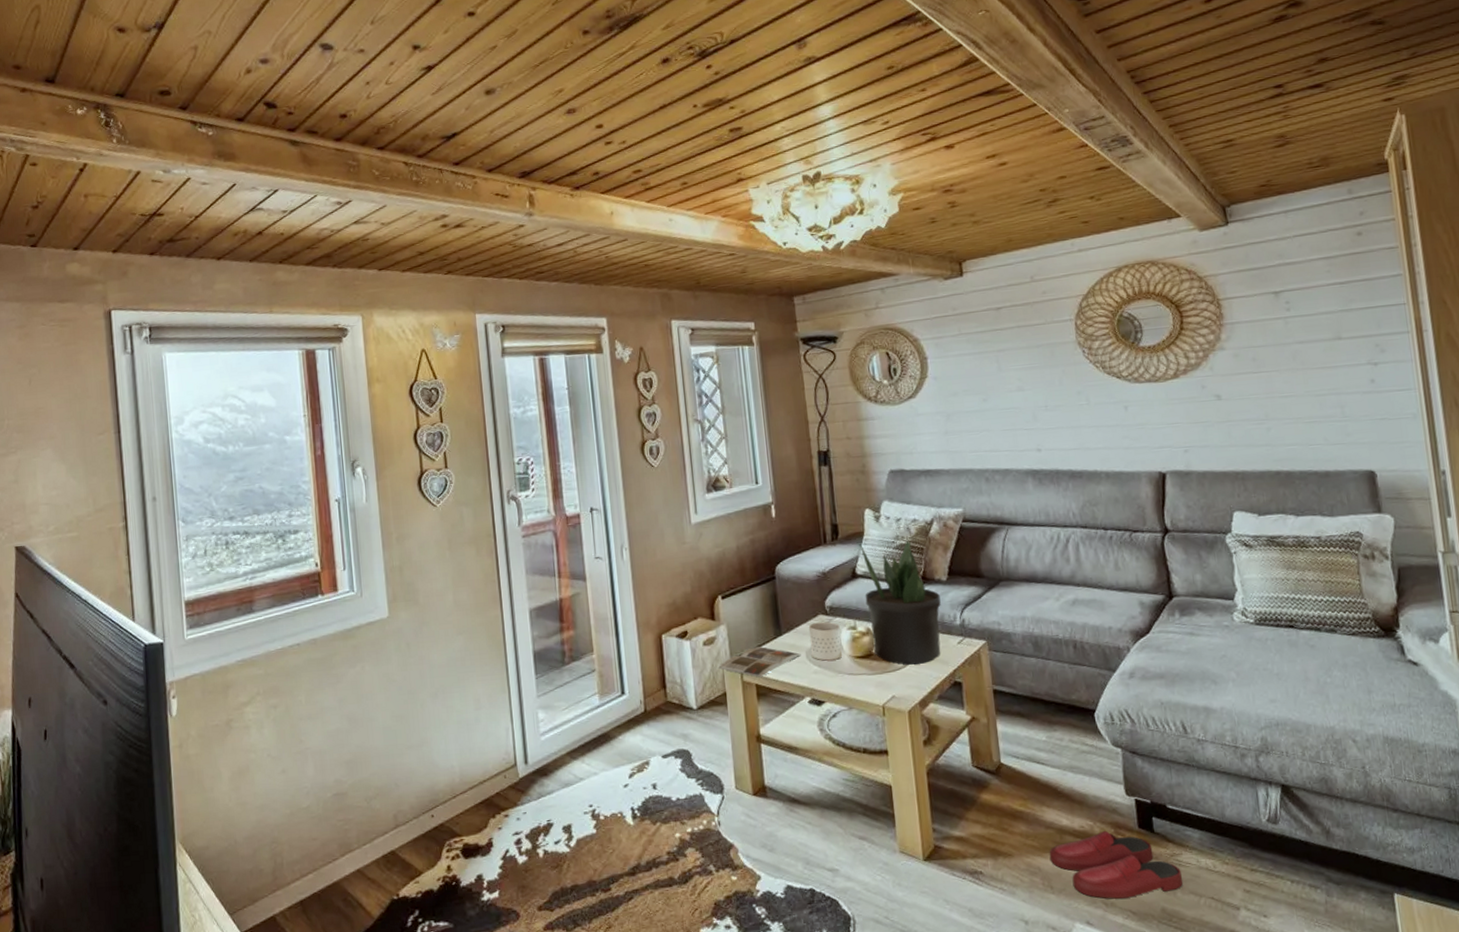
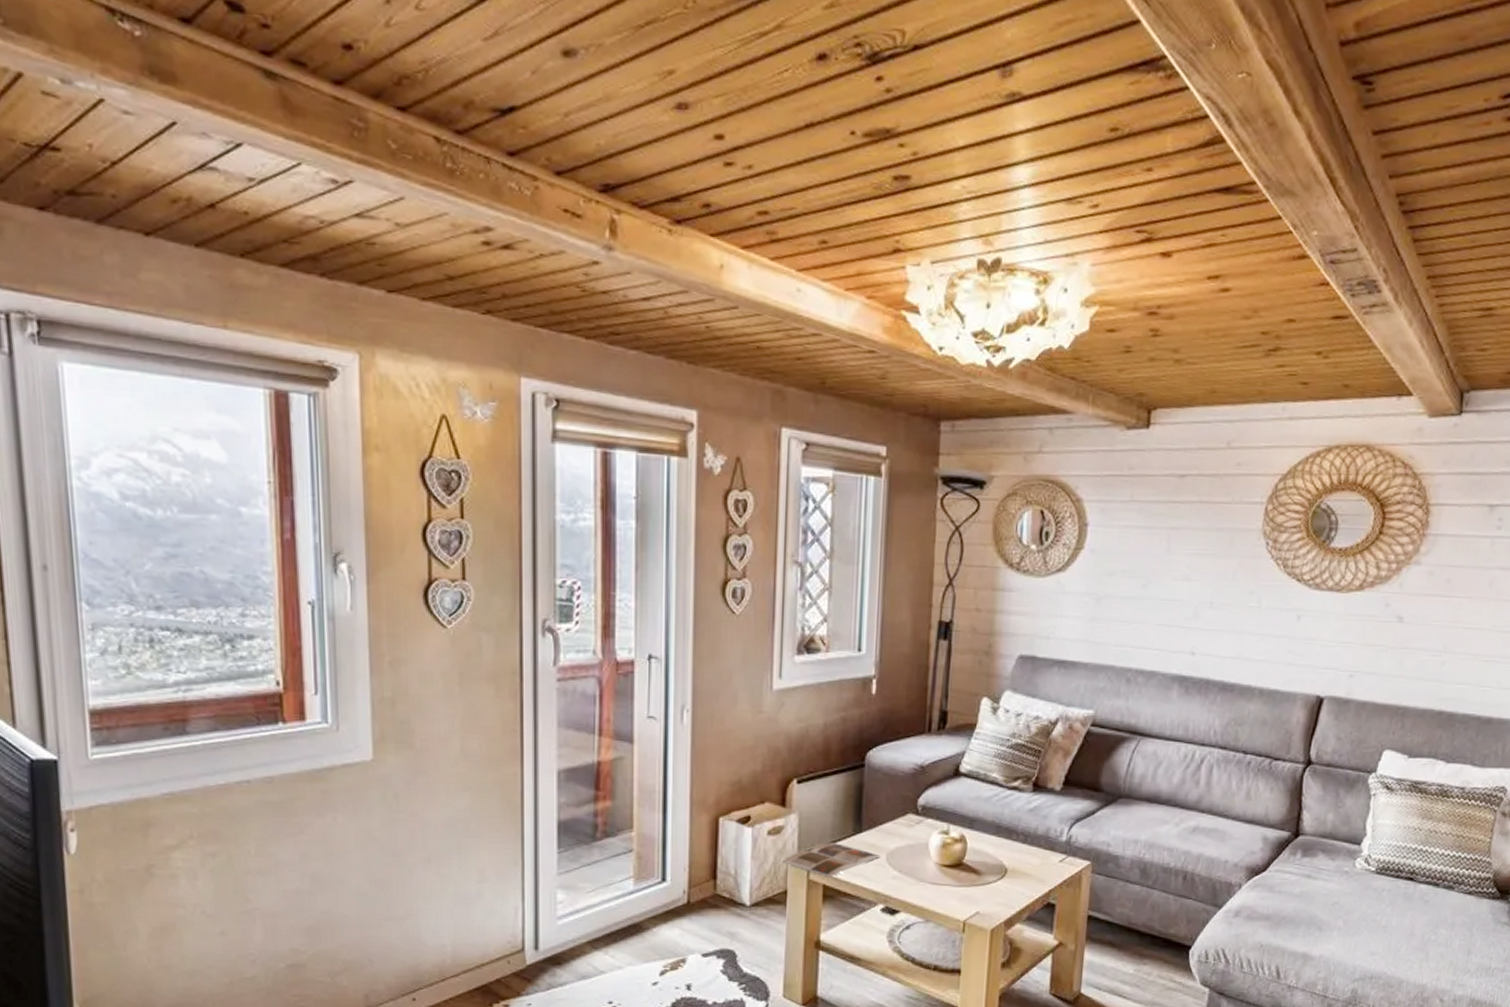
mug: present [808,621,842,661] -> none [892,822,931,866]
planter: present [859,540,941,665] -> none [964,738,1050,880]

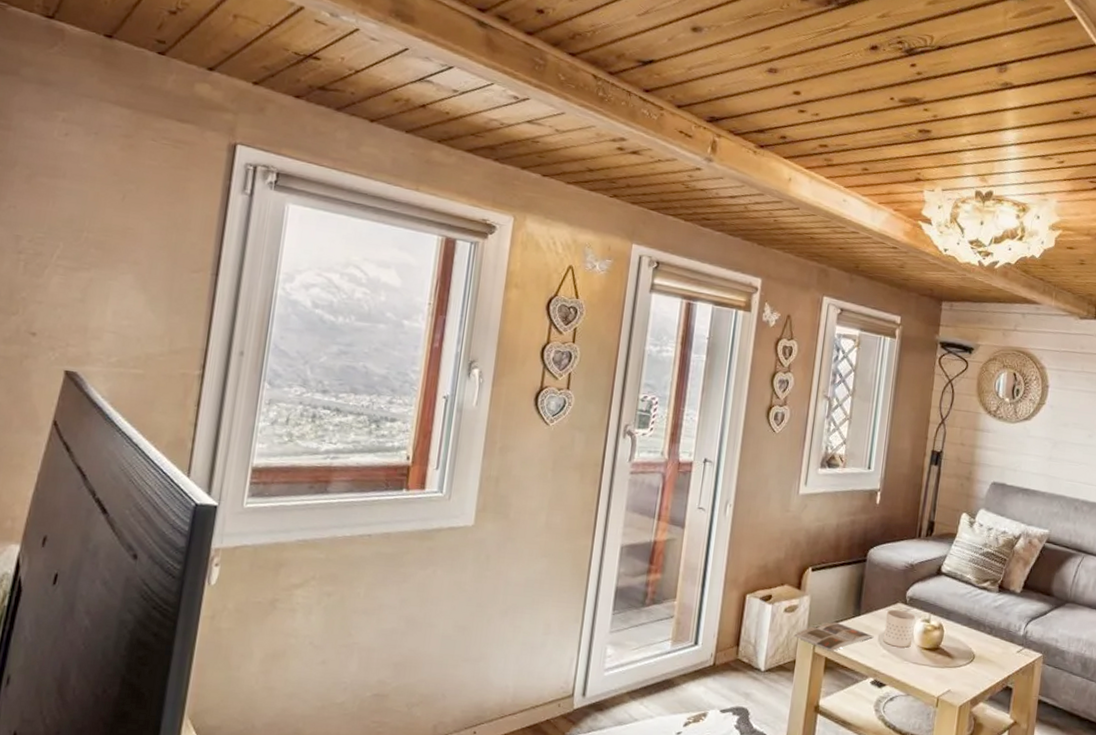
mug: none [892,822,931,866] -> present [883,609,915,648]

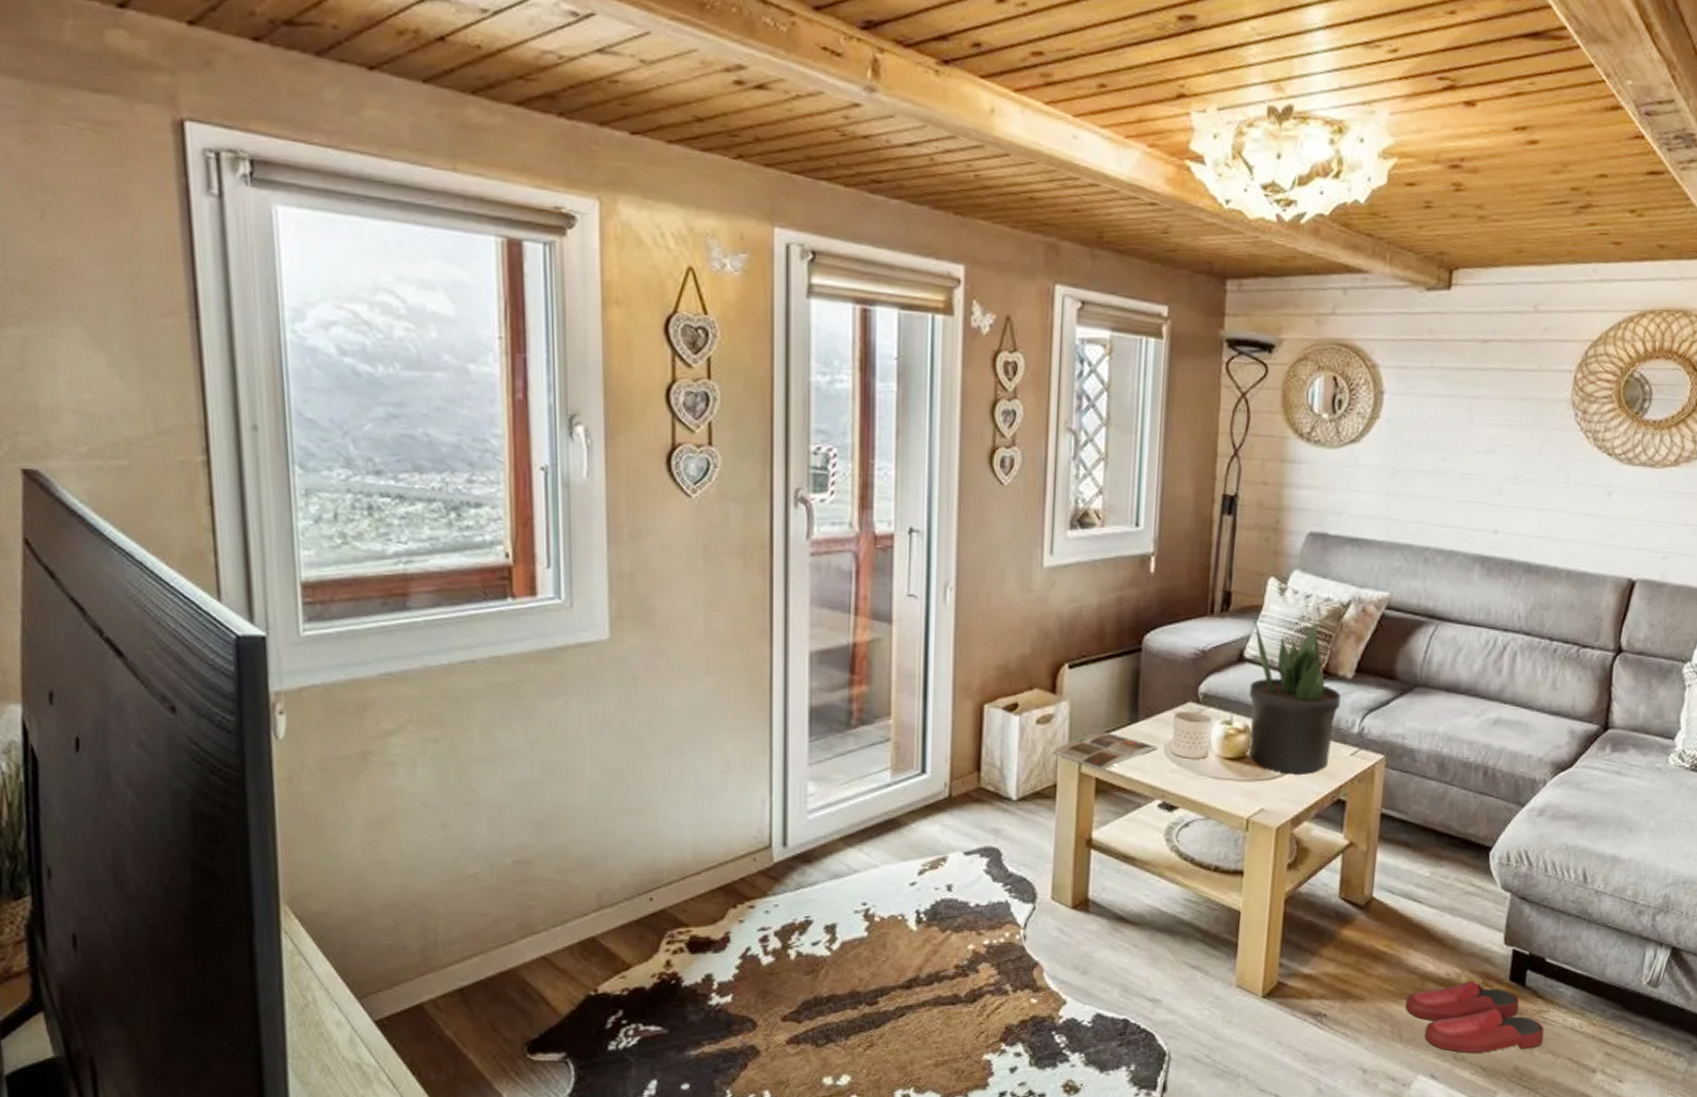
planter: none [940,544,1011,665] -> present [1247,621,1341,774]

